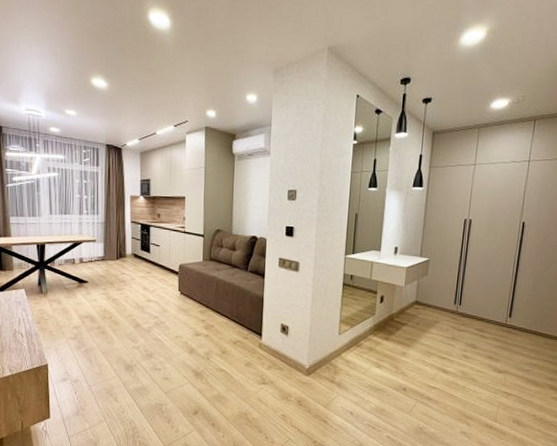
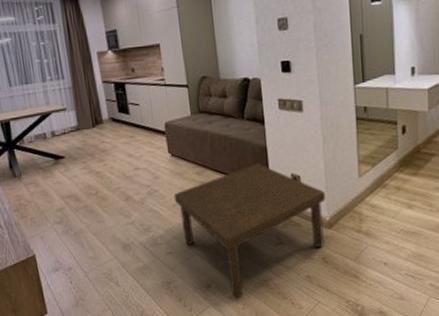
coffee table: none [177,311,309,427] -> present [173,164,326,299]

